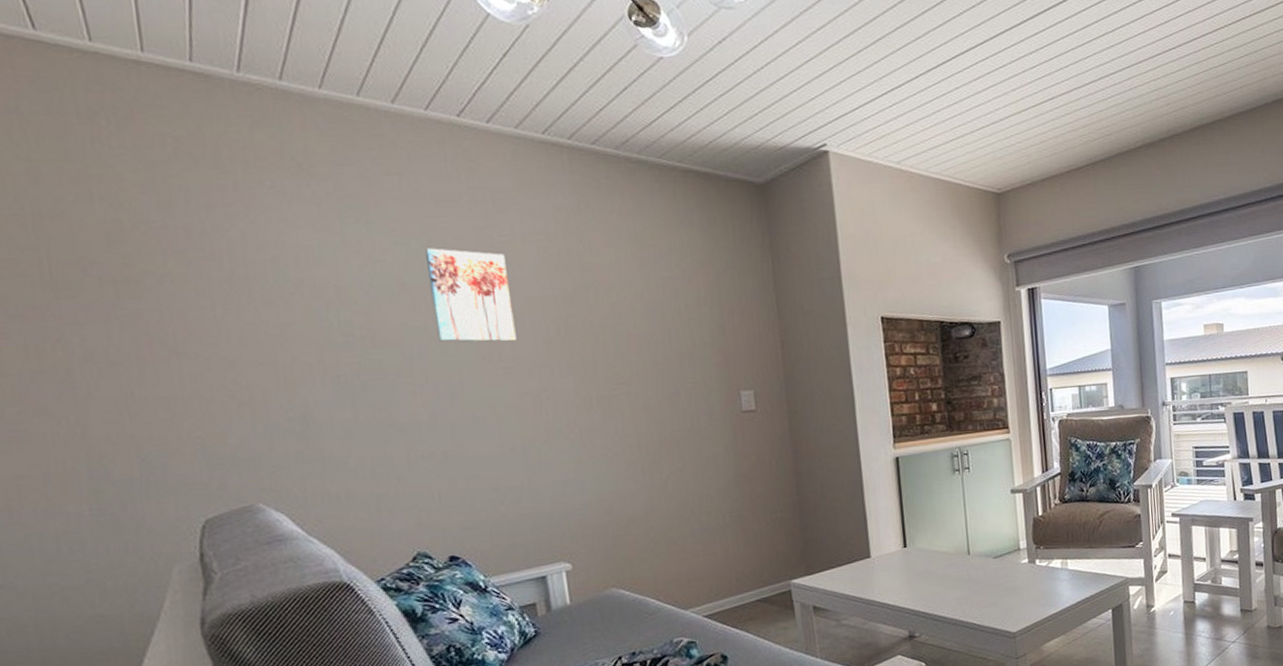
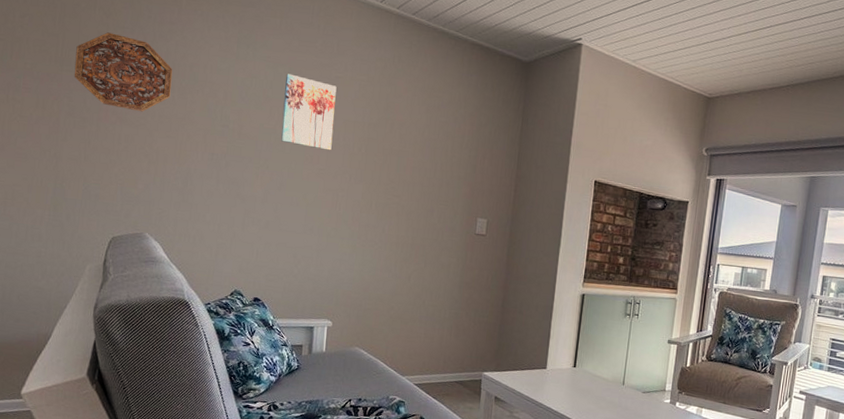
decorative platter: none [74,232,251,337] -> present [74,32,173,112]

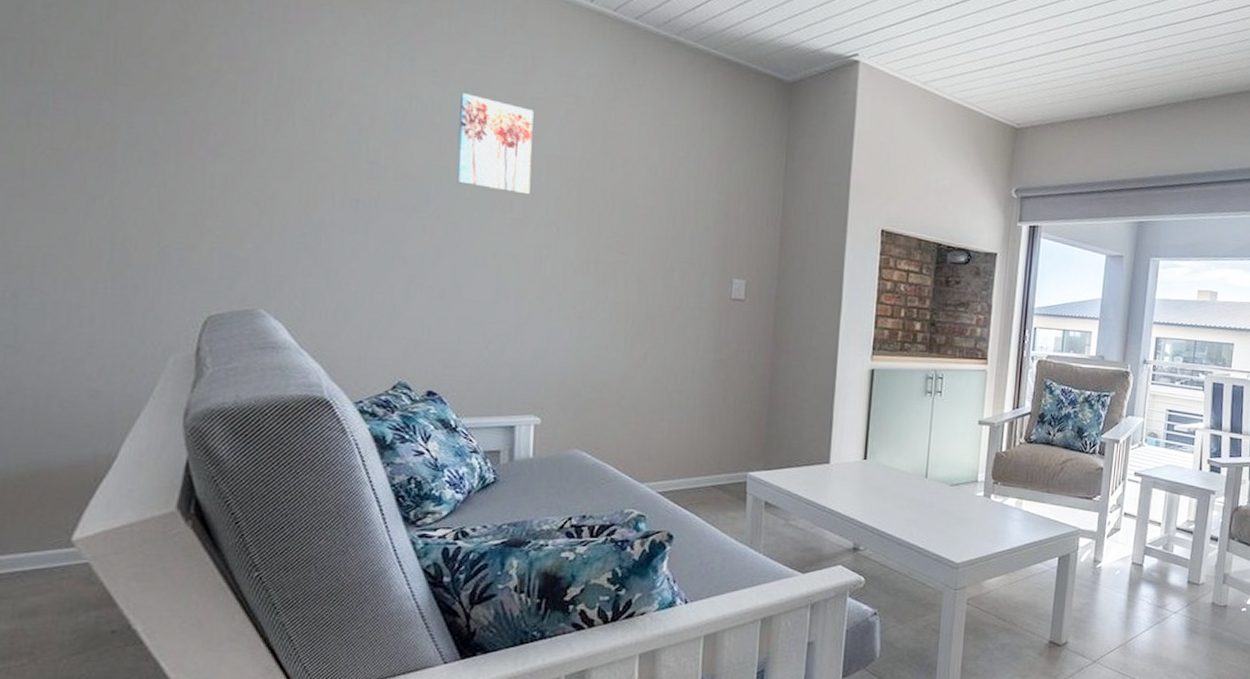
decorative platter: present [74,32,173,112] -> none [135,32,291,144]

